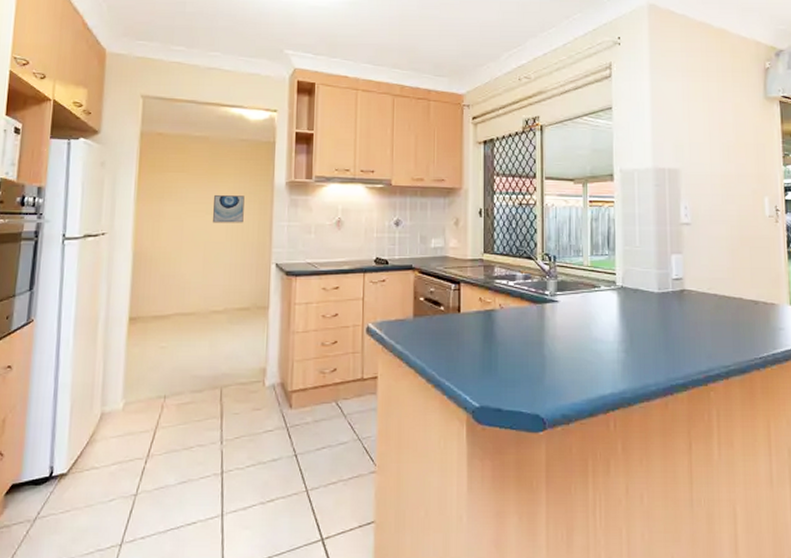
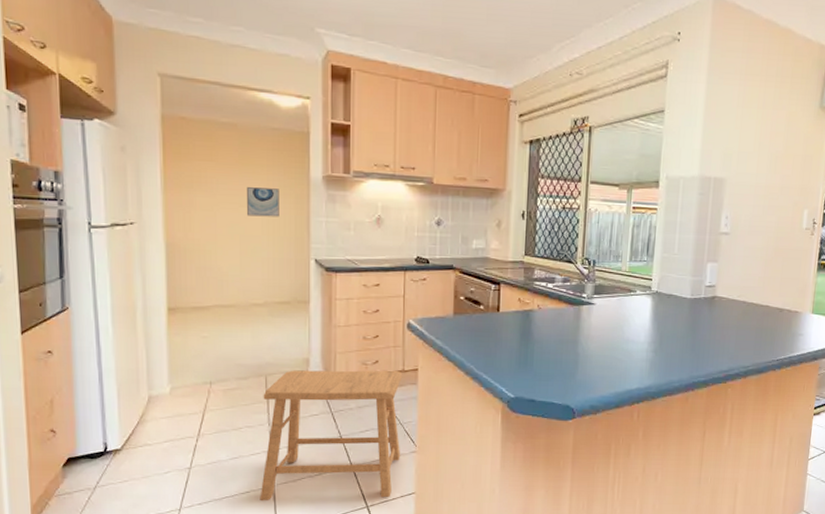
stool: none [207,379,362,533] -> present [260,370,403,500]

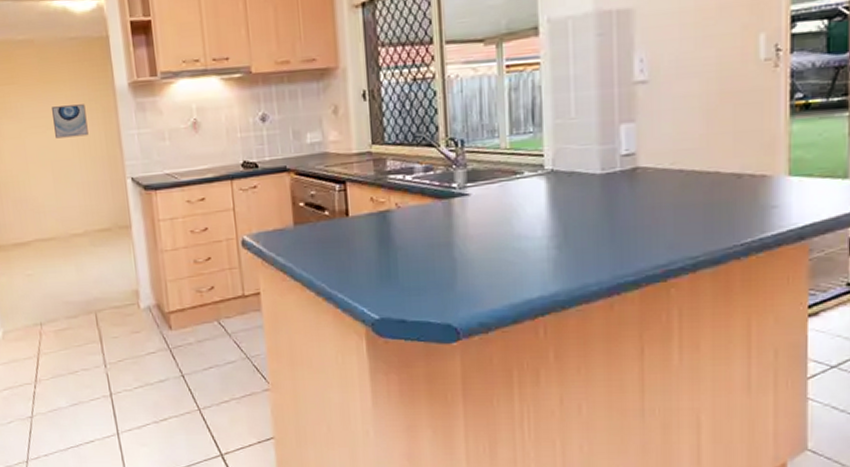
stool: present [260,370,403,500] -> none [95,296,253,450]

